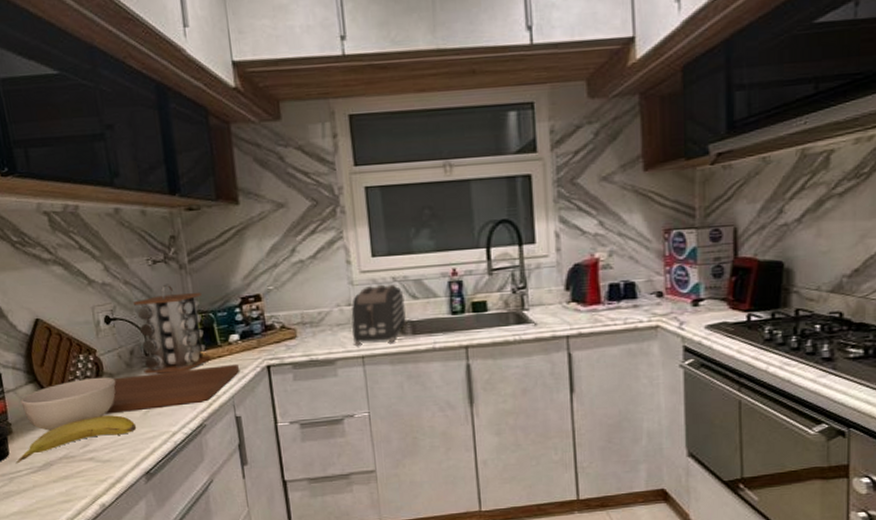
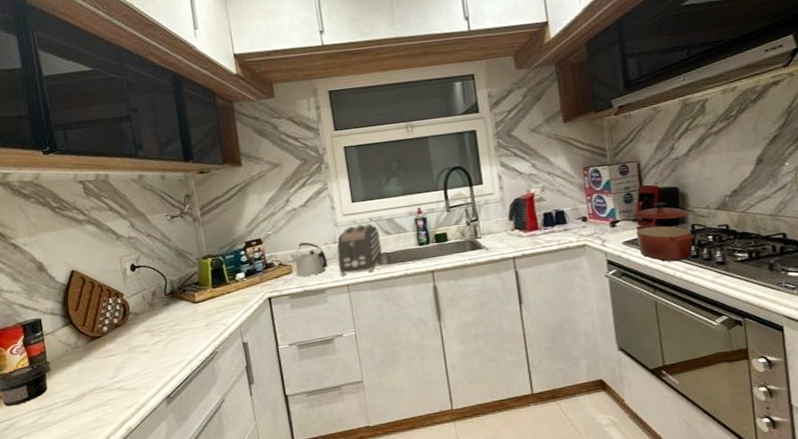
fruit: present [15,415,137,464] -> none [52,348,159,397]
bowl: present [20,377,116,431] -> none [57,316,141,366]
cutting board: present [105,364,239,414] -> none [131,298,245,348]
spice rack: present [132,283,211,374] -> none [154,234,221,312]
kettle: none [293,301,340,345] -> present [289,242,328,278]
saucepan: none [722,279,798,354] -> present [633,202,695,262]

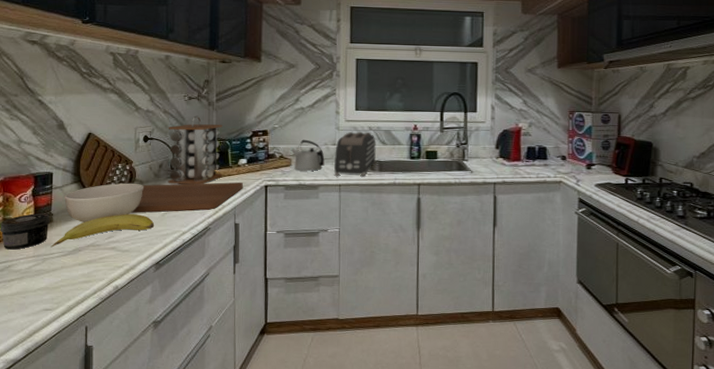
fruit: none [52,348,159,397] -> present [50,214,155,247]
bowl: none [57,316,141,366] -> present [64,183,145,223]
cutting board: none [131,298,245,348] -> present [131,182,243,213]
spice rack: none [154,234,221,312] -> present [168,115,222,185]
saucepan: present [633,202,695,262] -> none [608,153,661,209]

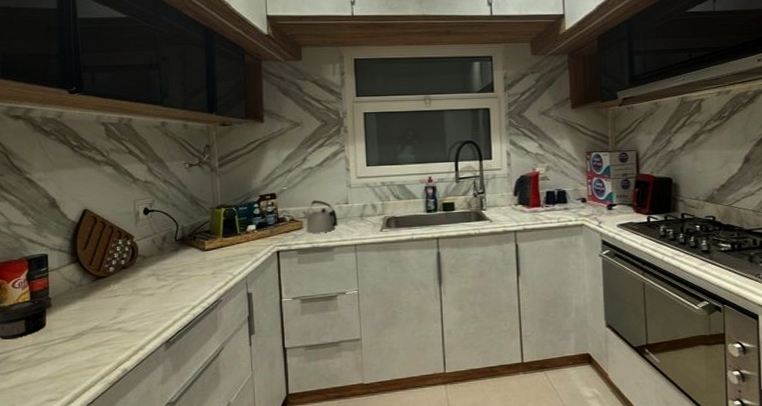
fruit: present [50,214,155,247] -> none [50,291,162,334]
bowl: present [64,183,145,223] -> none [62,258,148,305]
cutting board: present [131,182,243,213] -> none [135,249,253,291]
spice rack: present [168,115,222,185] -> none [169,183,231,257]
toaster: present [334,132,376,177] -> none [348,188,391,237]

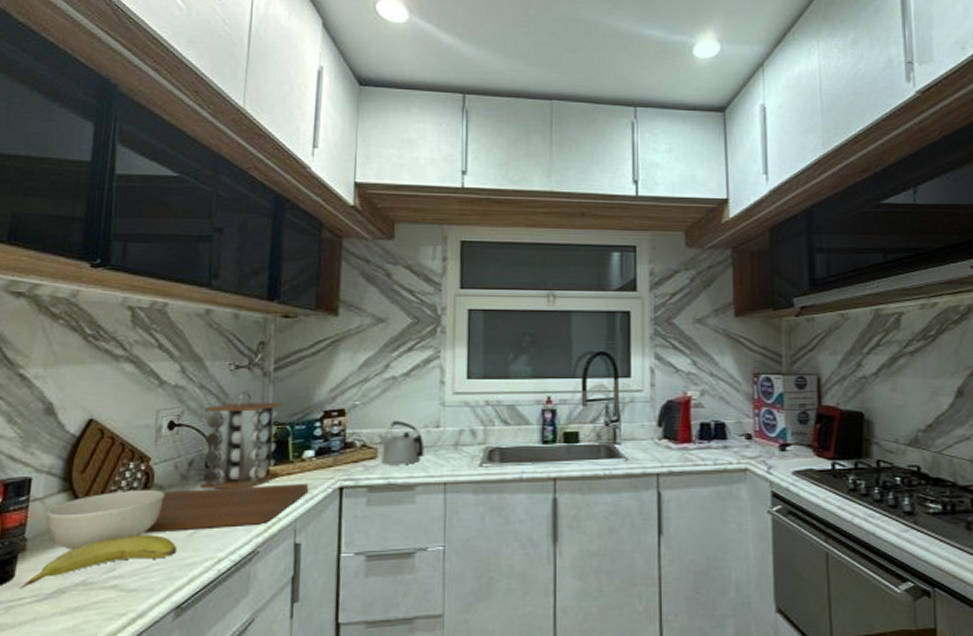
fruit: none [50,291,162,334] -> present [19,535,178,589]
bowl: none [62,258,148,305] -> present [46,489,166,550]
cutting board: none [135,249,253,291] -> present [144,483,308,533]
spice rack: none [169,183,231,257] -> present [200,391,282,489]

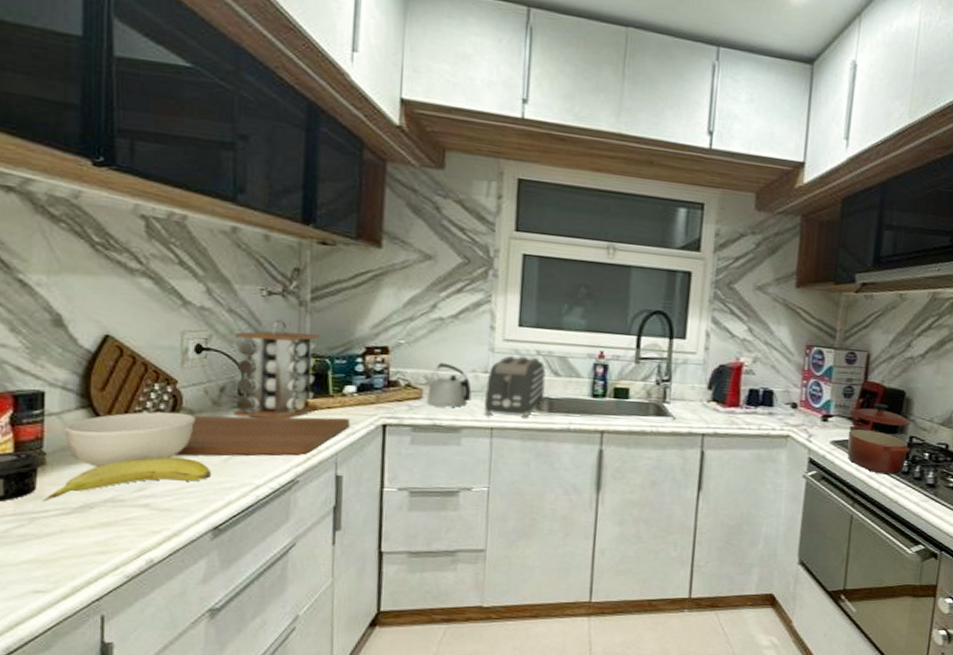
toaster: none [437,409,495,472] -> present [484,356,546,418]
saucepan: none [808,428,880,504] -> present [847,404,912,475]

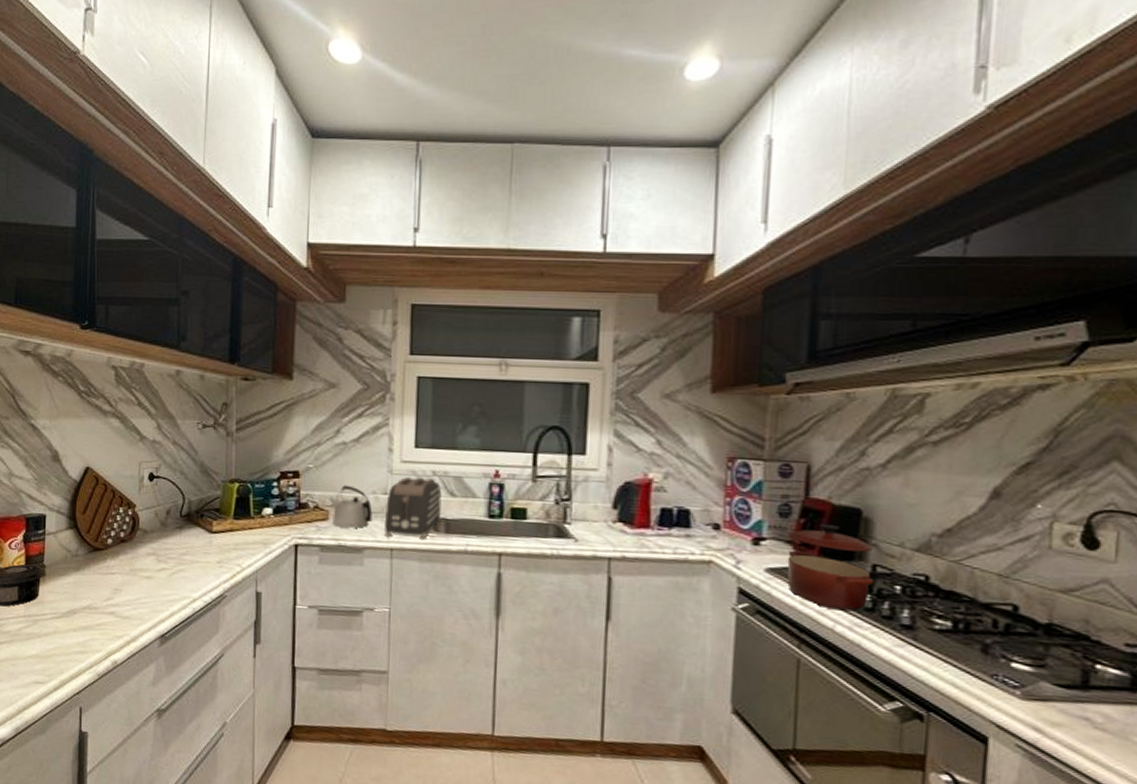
fruit: present [42,456,212,502] -> none [42,570,160,607]
bowl: present [65,411,196,467] -> none [58,531,149,579]
cutting board: present [174,415,349,456] -> none [133,535,267,572]
spice rack: present [233,319,320,419] -> none [176,449,243,539]

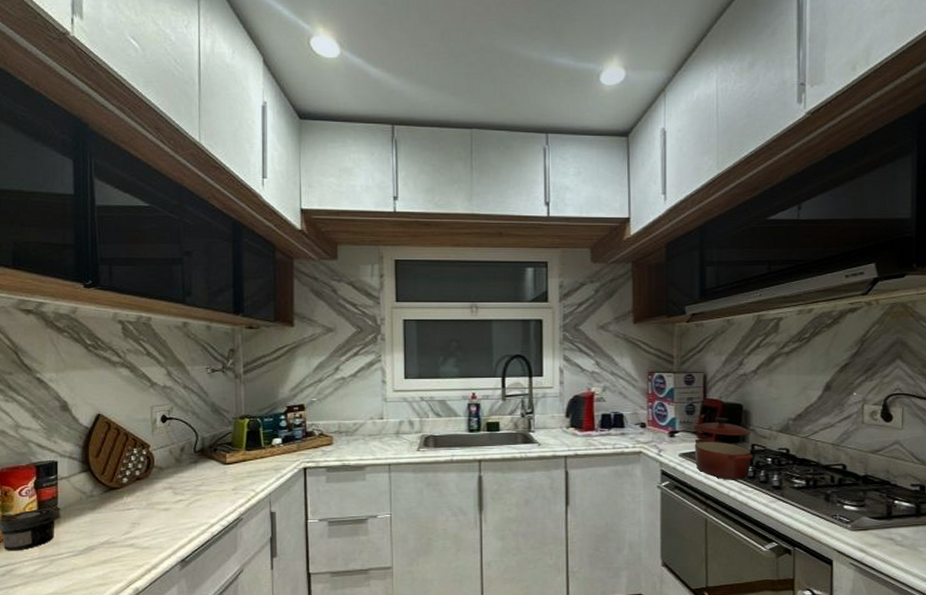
kettle: present [328,485,373,530] -> none [331,414,371,452]
toaster: present [384,477,442,539] -> none [382,404,429,455]

